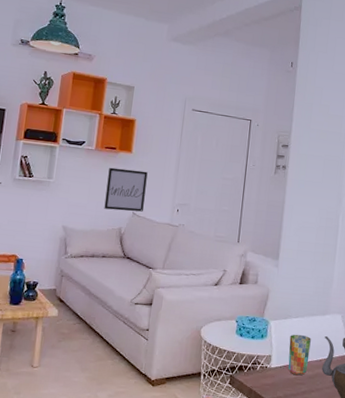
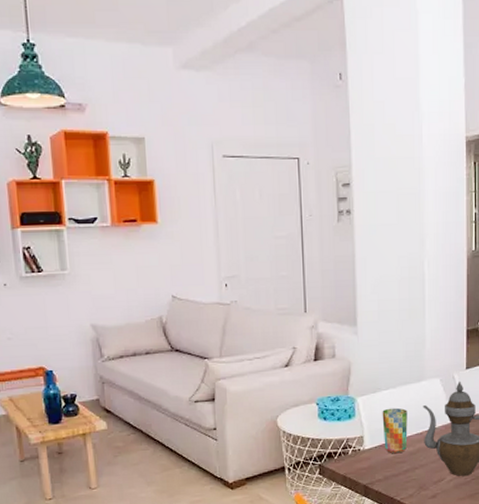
wall art: present [104,167,148,212] -> none [133,243,184,297]

